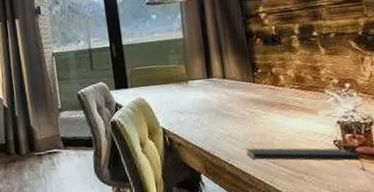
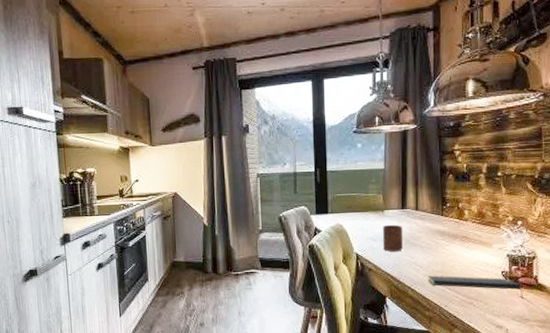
cup: none [188,95,213,124] -> present [382,224,403,251]

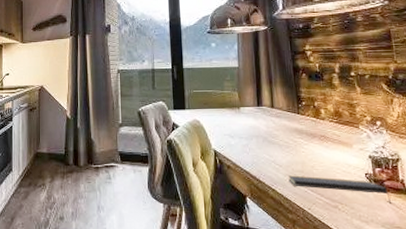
cup: present [382,224,403,251] -> none [239,121,261,149]

